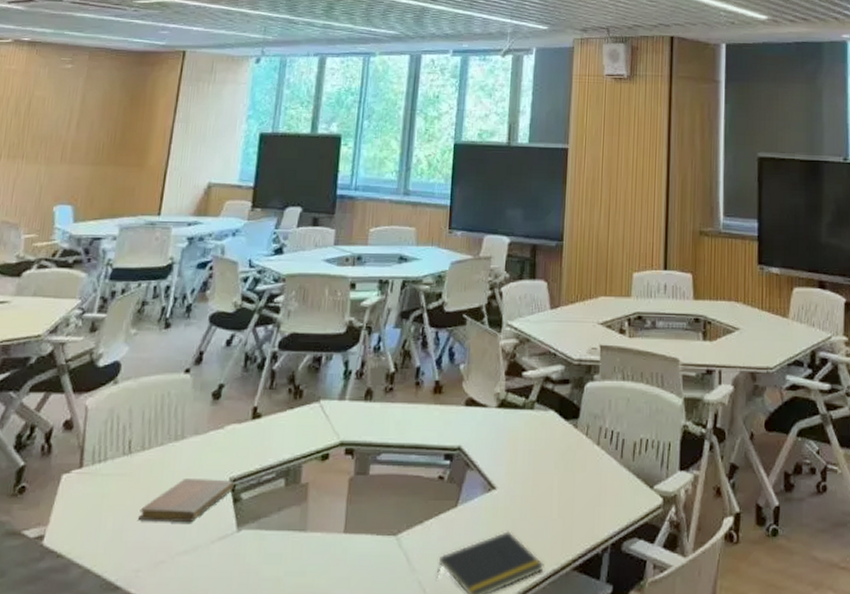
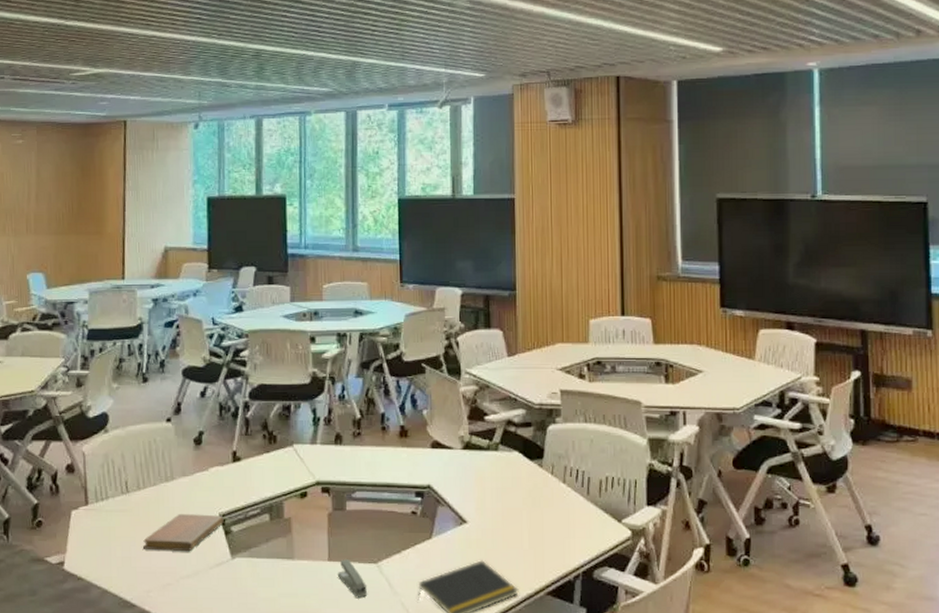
stapler: none [352,531,383,575] -> present [337,559,367,597]

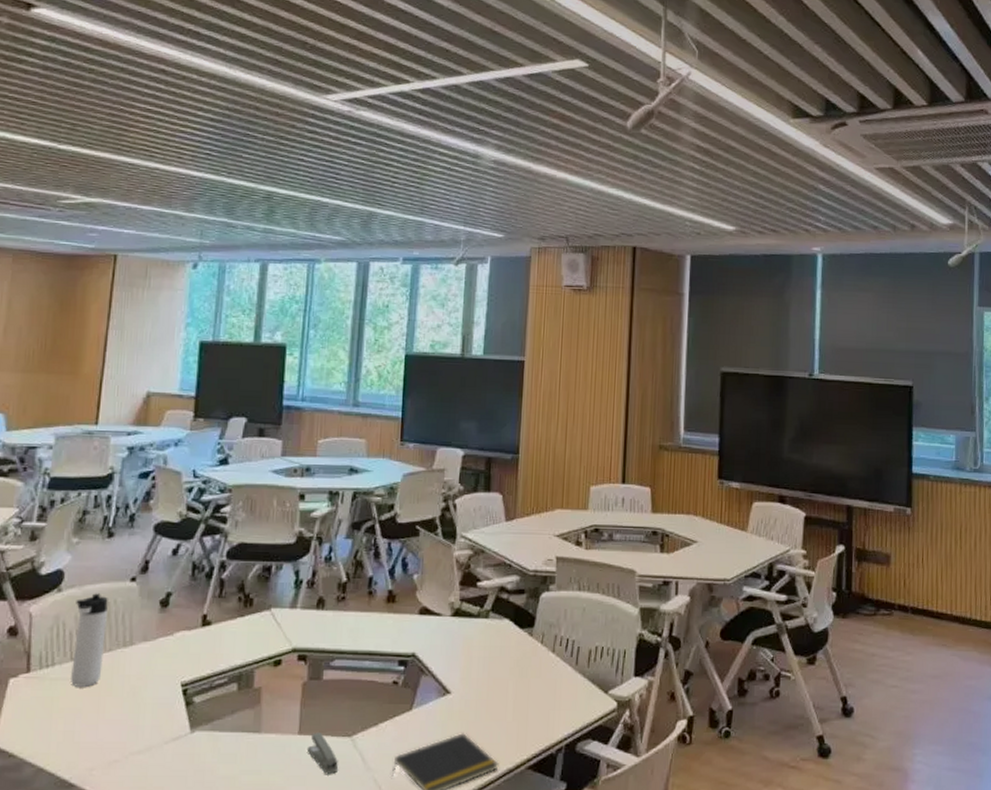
thermos bottle: none [121,433,150,518] -> present [71,593,108,687]
notebook: present [143,514,224,552] -> none [90,683,186,725]

